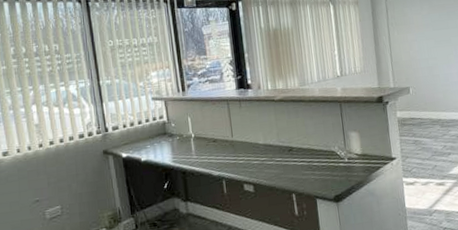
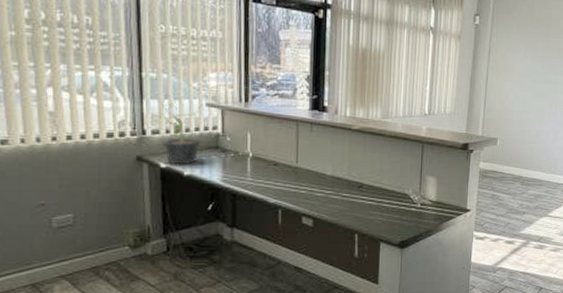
potted plant: none [116,95,151,154] -> present [159,94,203,165]

